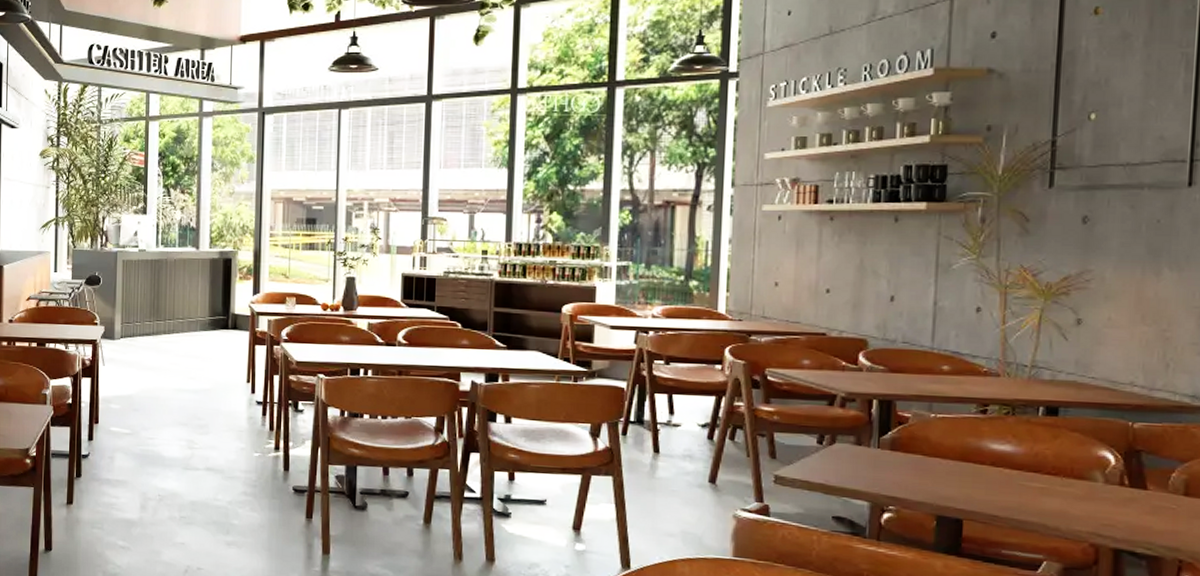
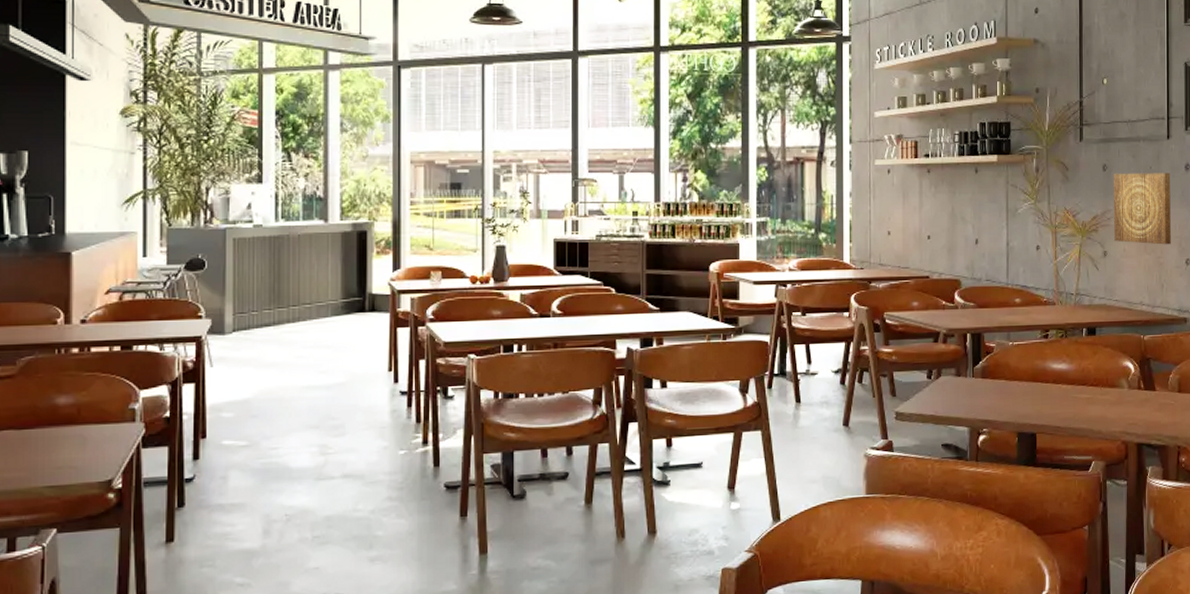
wall art: none [1094,226,1191,316] -> present [1113,173,1171,245]

